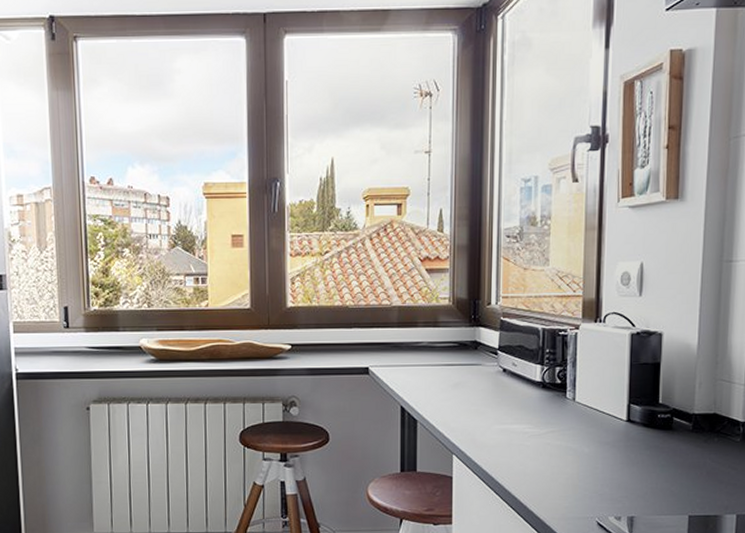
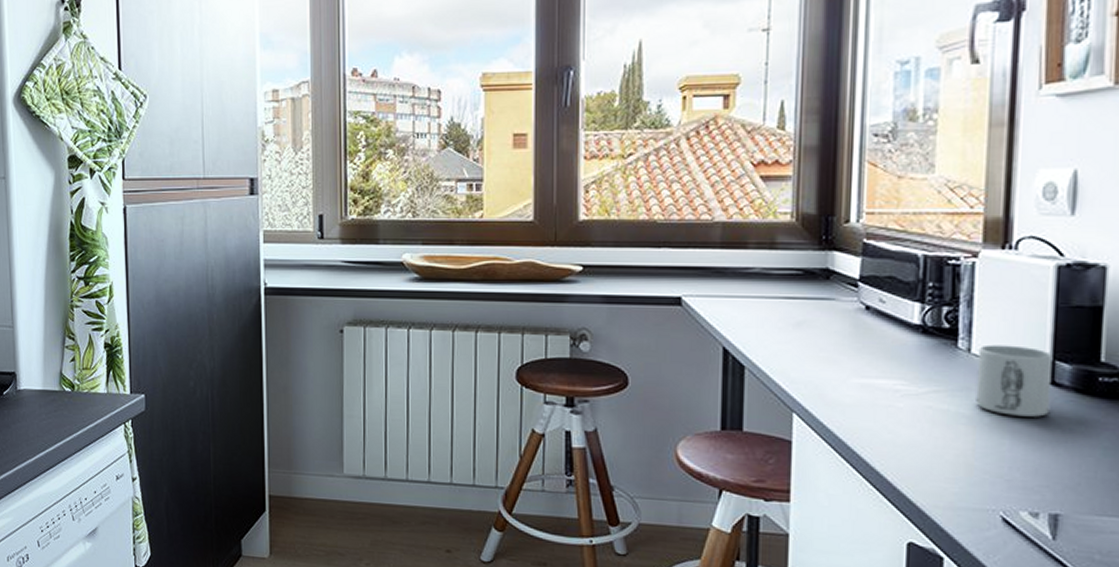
mug: none [579,394,629,447] -> present [976,344,1053,417]

